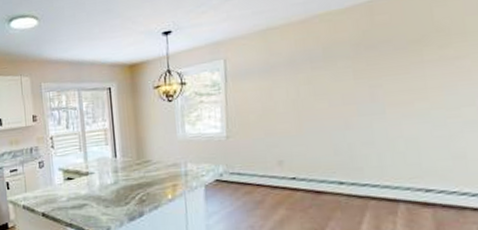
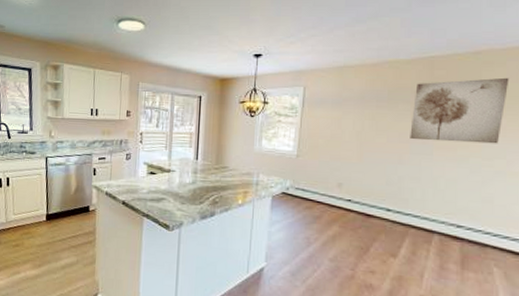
wall art: none [354,10,468,100] -> present [410,77,509,144]

